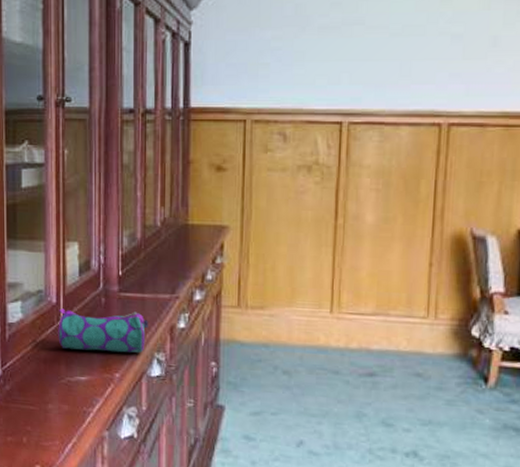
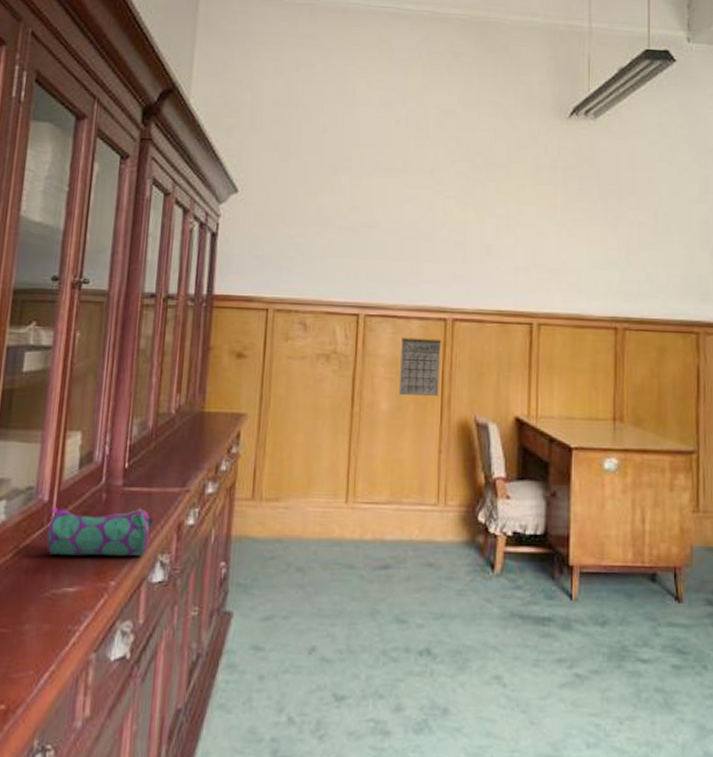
calendar: none [387,145,435,207] -> present [399,337,442,396]

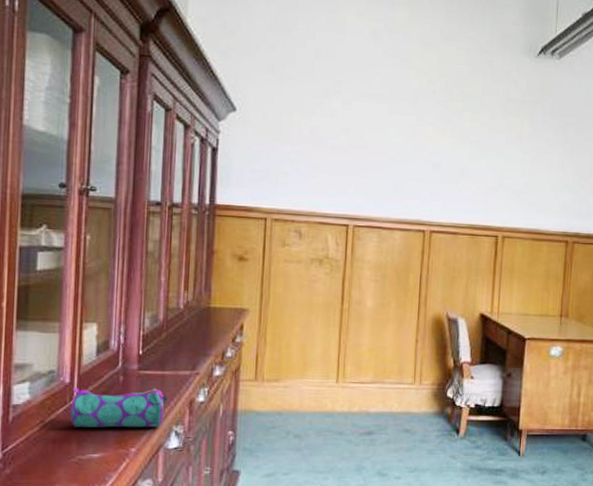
calendar: present [399,337,442,396] -> none [383,245,420,295]

